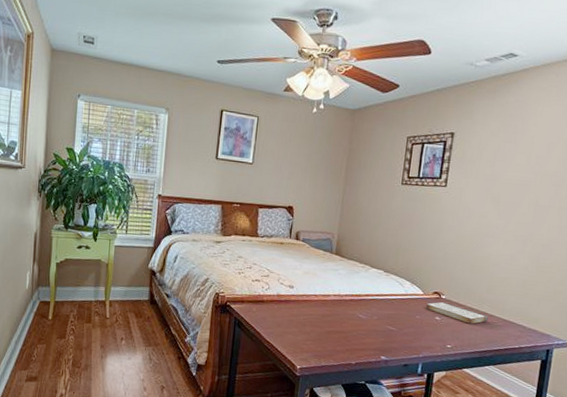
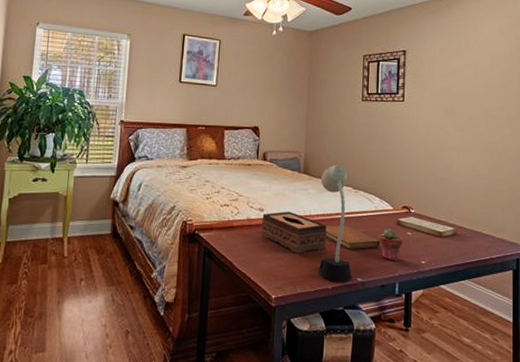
tissue box: none [290,289,355,330] -> present [261,211,328,254]
desk lamp: none [343,247,380,360] -> present [319,164,352,283]
notebook: none [353,305,408,330] -> present [325,225,381,250]
potted succulent: none [406,312,430,344] -> present [378,229,403,262]

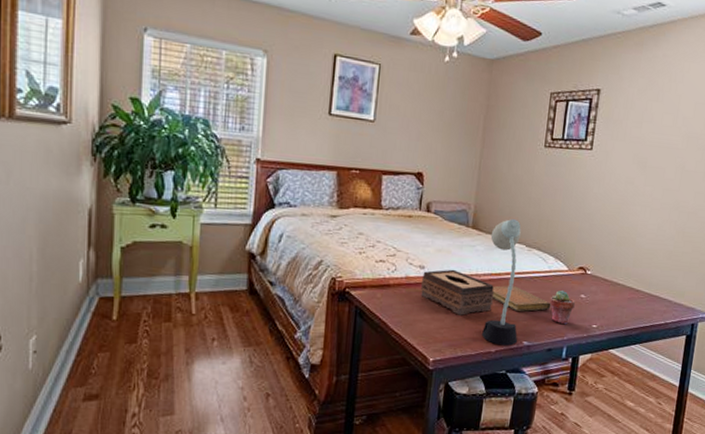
book: present [396,217,458,237] -> none [570,278,635,301]

